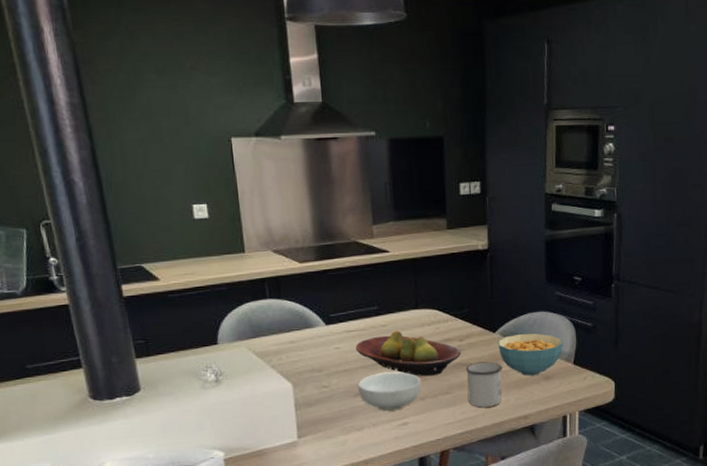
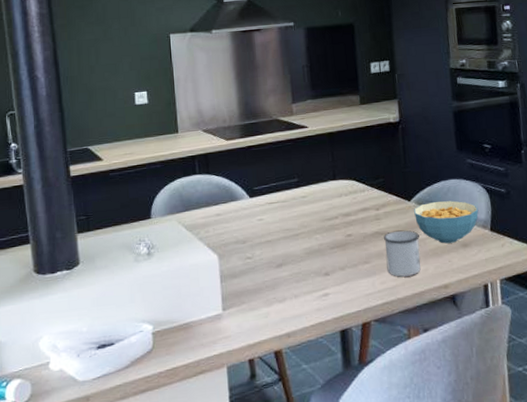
fruit bowl: present [355,330,462,377] -> none [277,201,379,246]
cereal bowl: present [357,372,421,411] -> none [279,242,341,281]

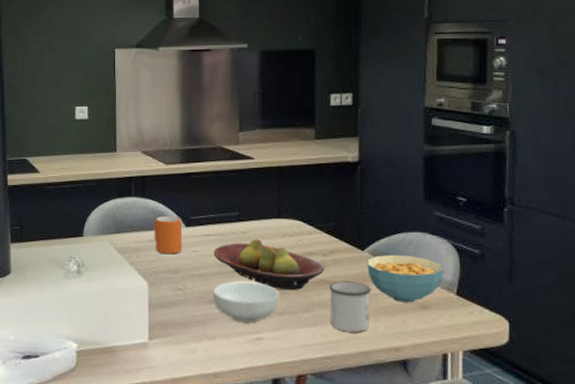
mug: none [219,188,249,227] -> present [154,215,183,255]
fruit bowl: none [277,201,379,246] -> present [213,238,325,291]
cereal bowl: none [279,242,341,281] -> present [212,281,279,323]

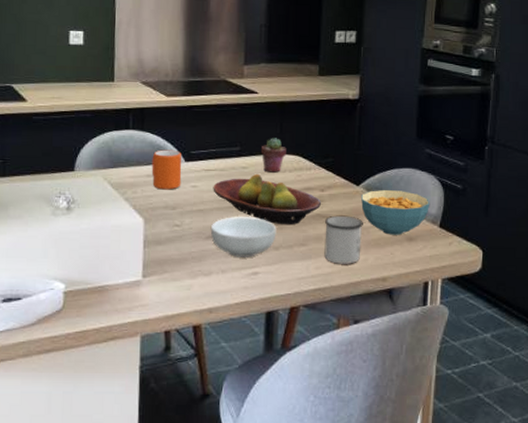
potted succulent: none [259,202,286,237] -> present [260,138,287,173]

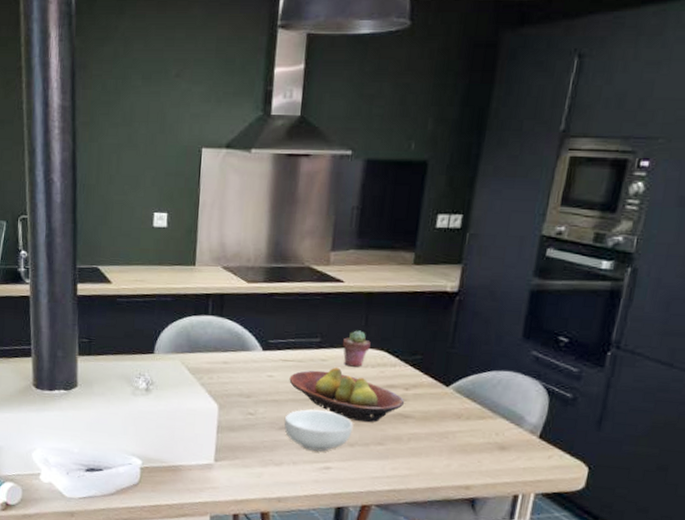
mug: present [151,149,182,190] -> none [228,337,259,378]
mug: present [324,215,363,265] -> none [402,416,450,469]
cereal bowl: present [361,189,429,235] -> none [449,392,530,443]

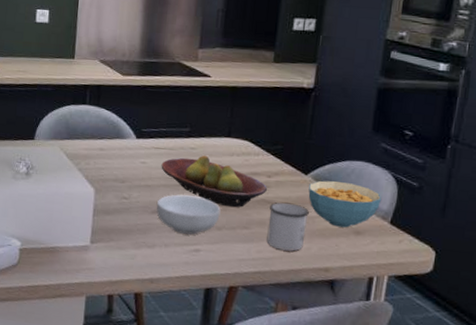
potted succulent: present [342,330,371,367] -> none [209,121,236,156]
mug: none [402,416,450,469] -> present [266,202,309,252]
cereal bowl: none [449,392,530,443] -> present [308,180,381,228]

